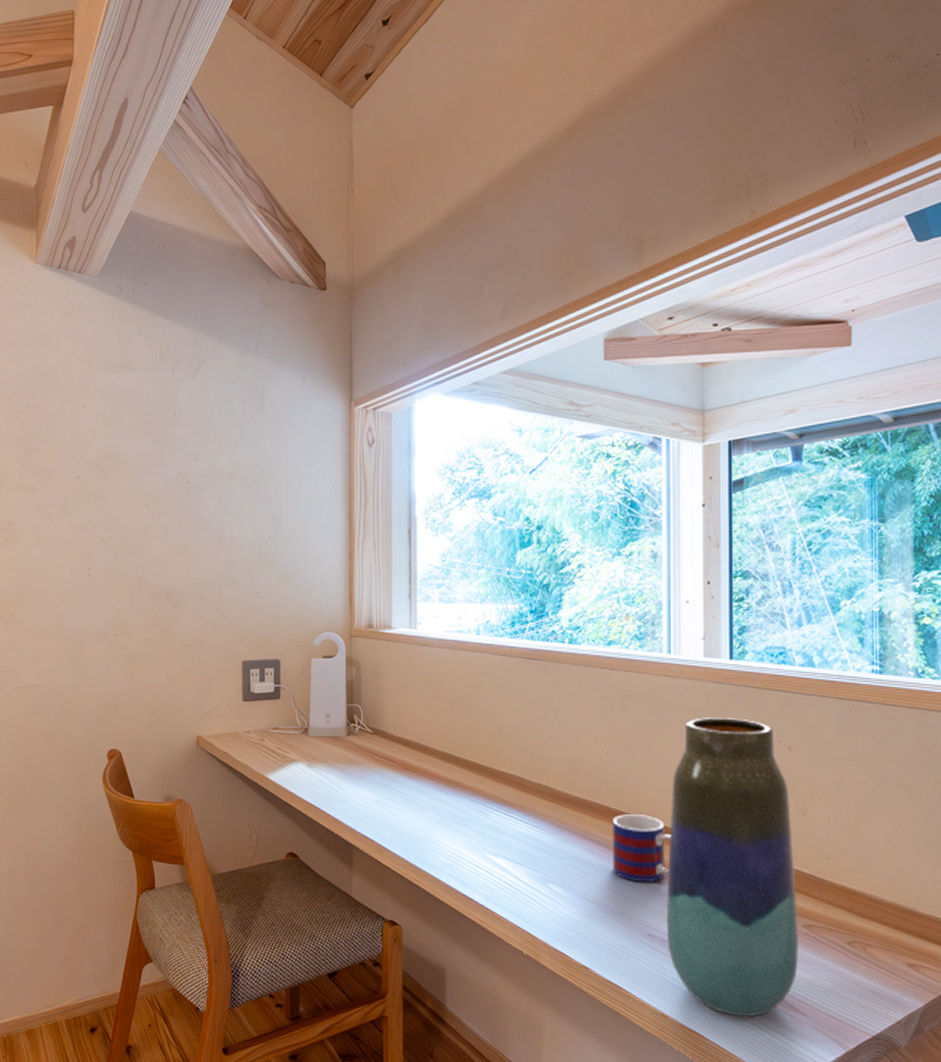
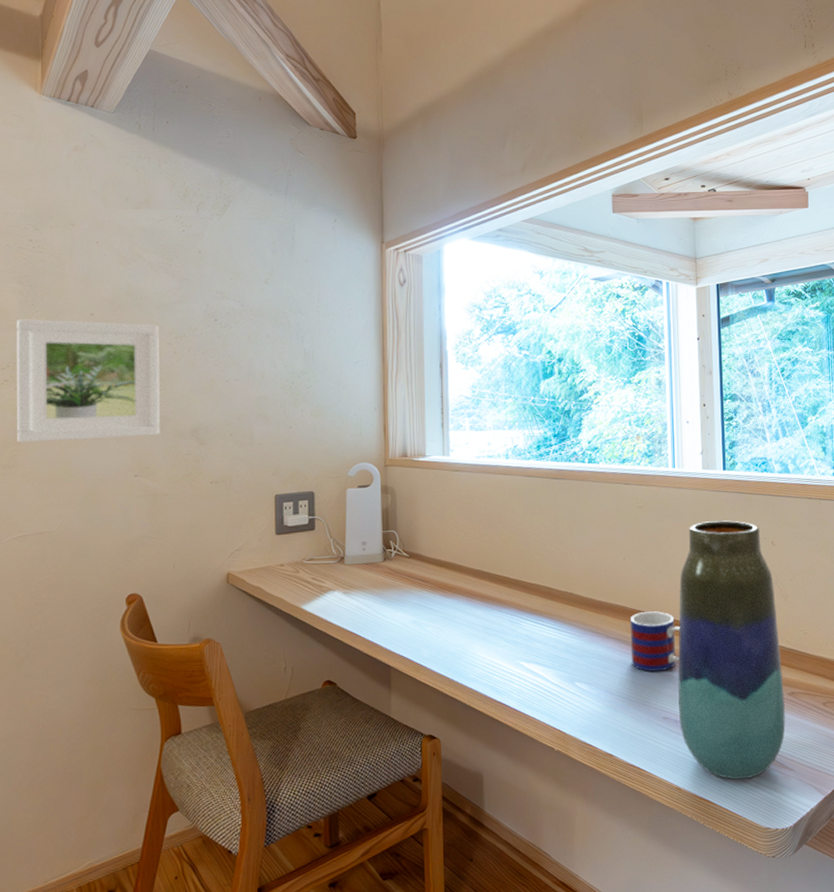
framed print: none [16,481,138,599] -> present [17,319,160,443]

